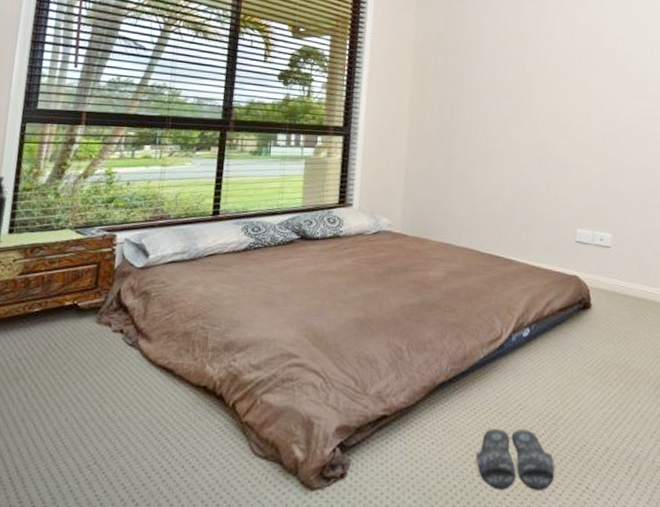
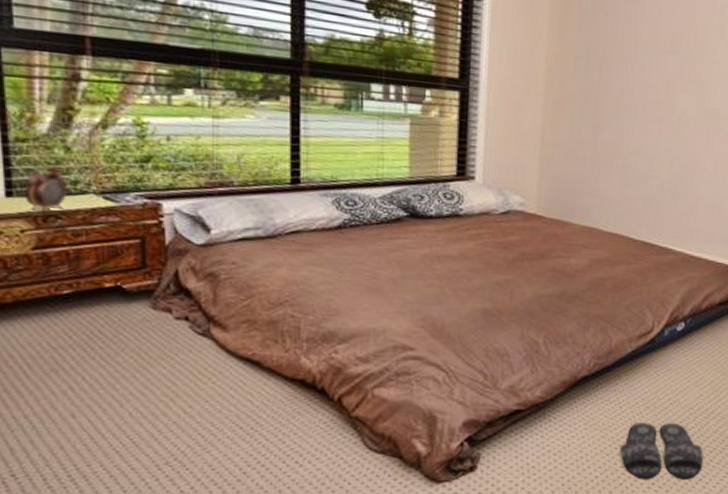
alarm clock: none [21,209,52,244] -> present [24,166,67,211]

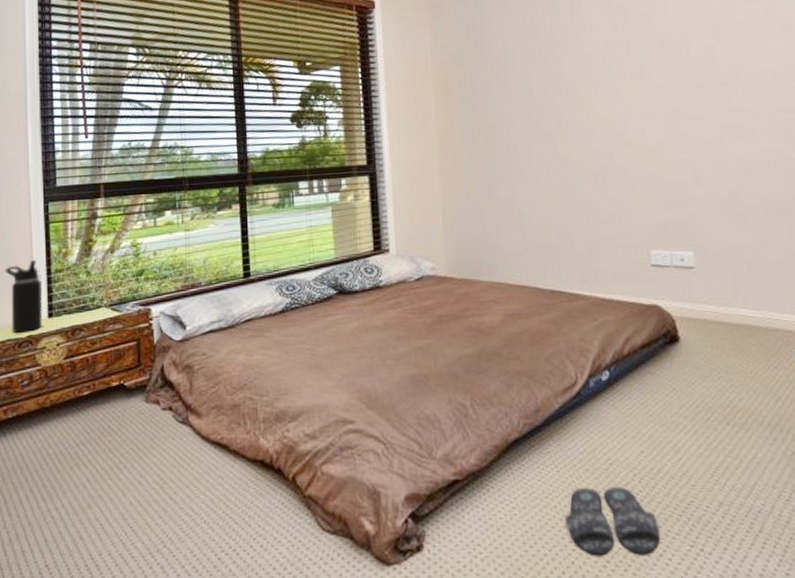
alarm clock: present [24,166,67,211] -> none [60,289,87,326]

